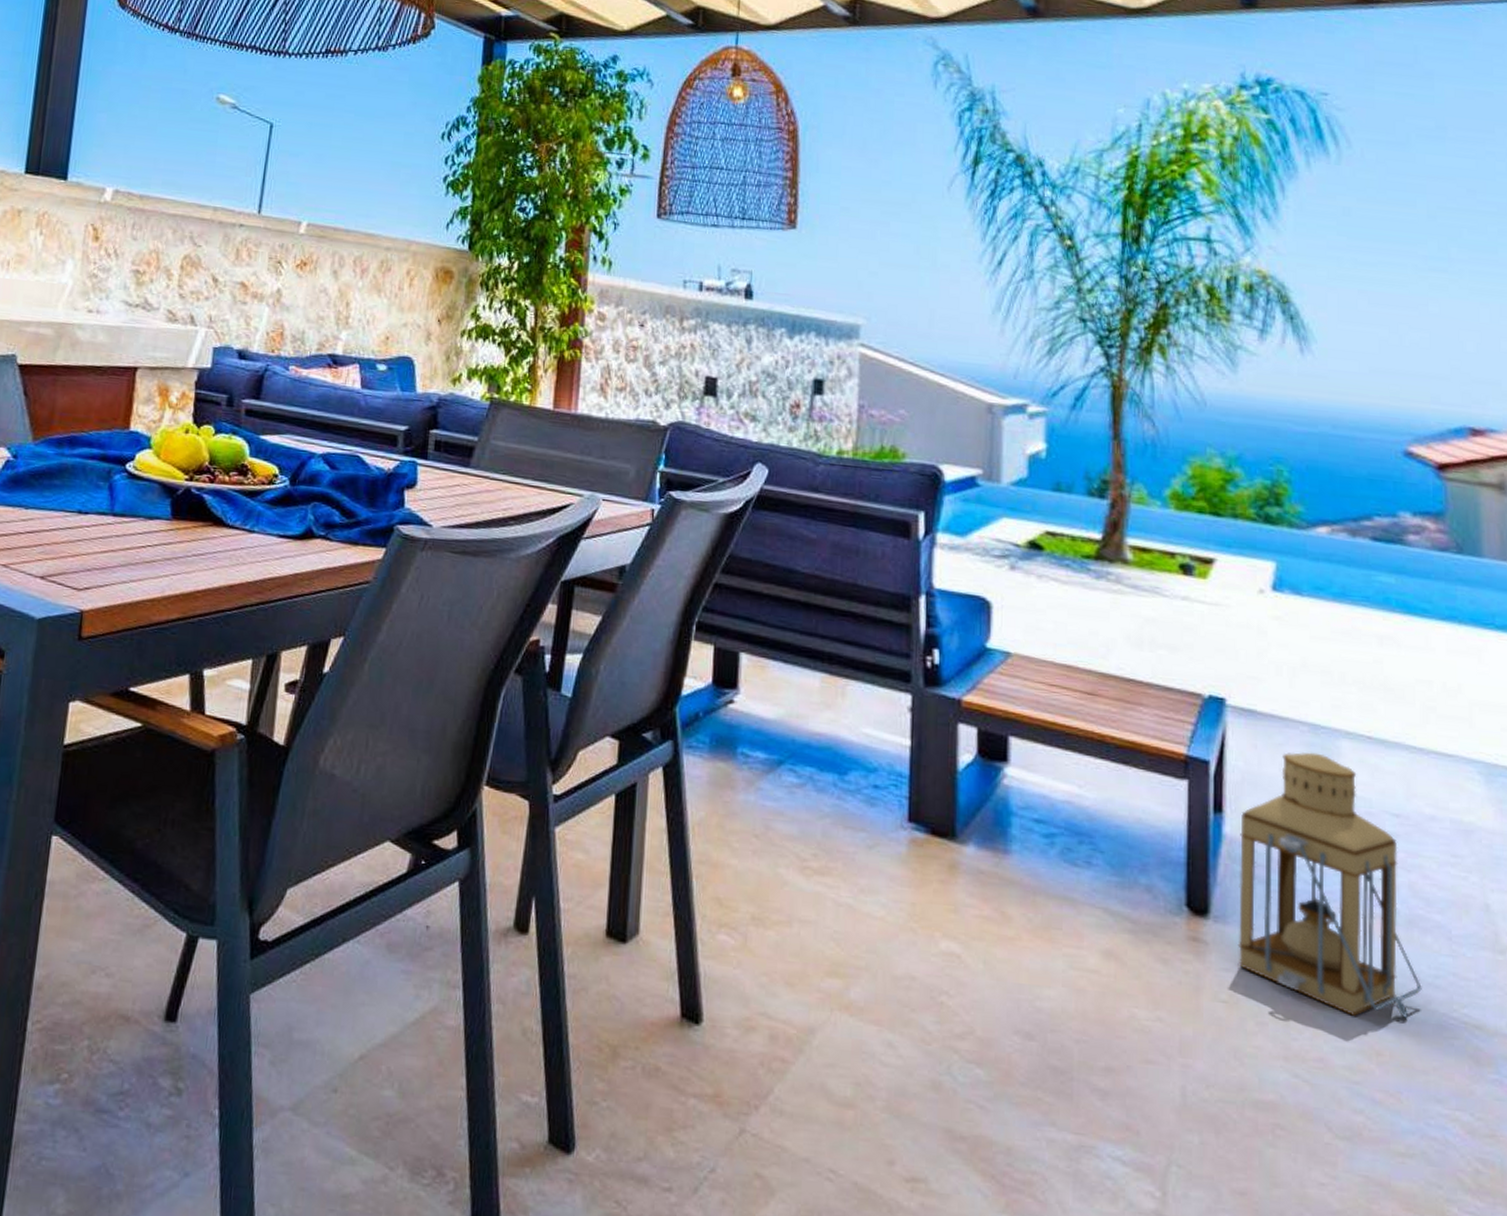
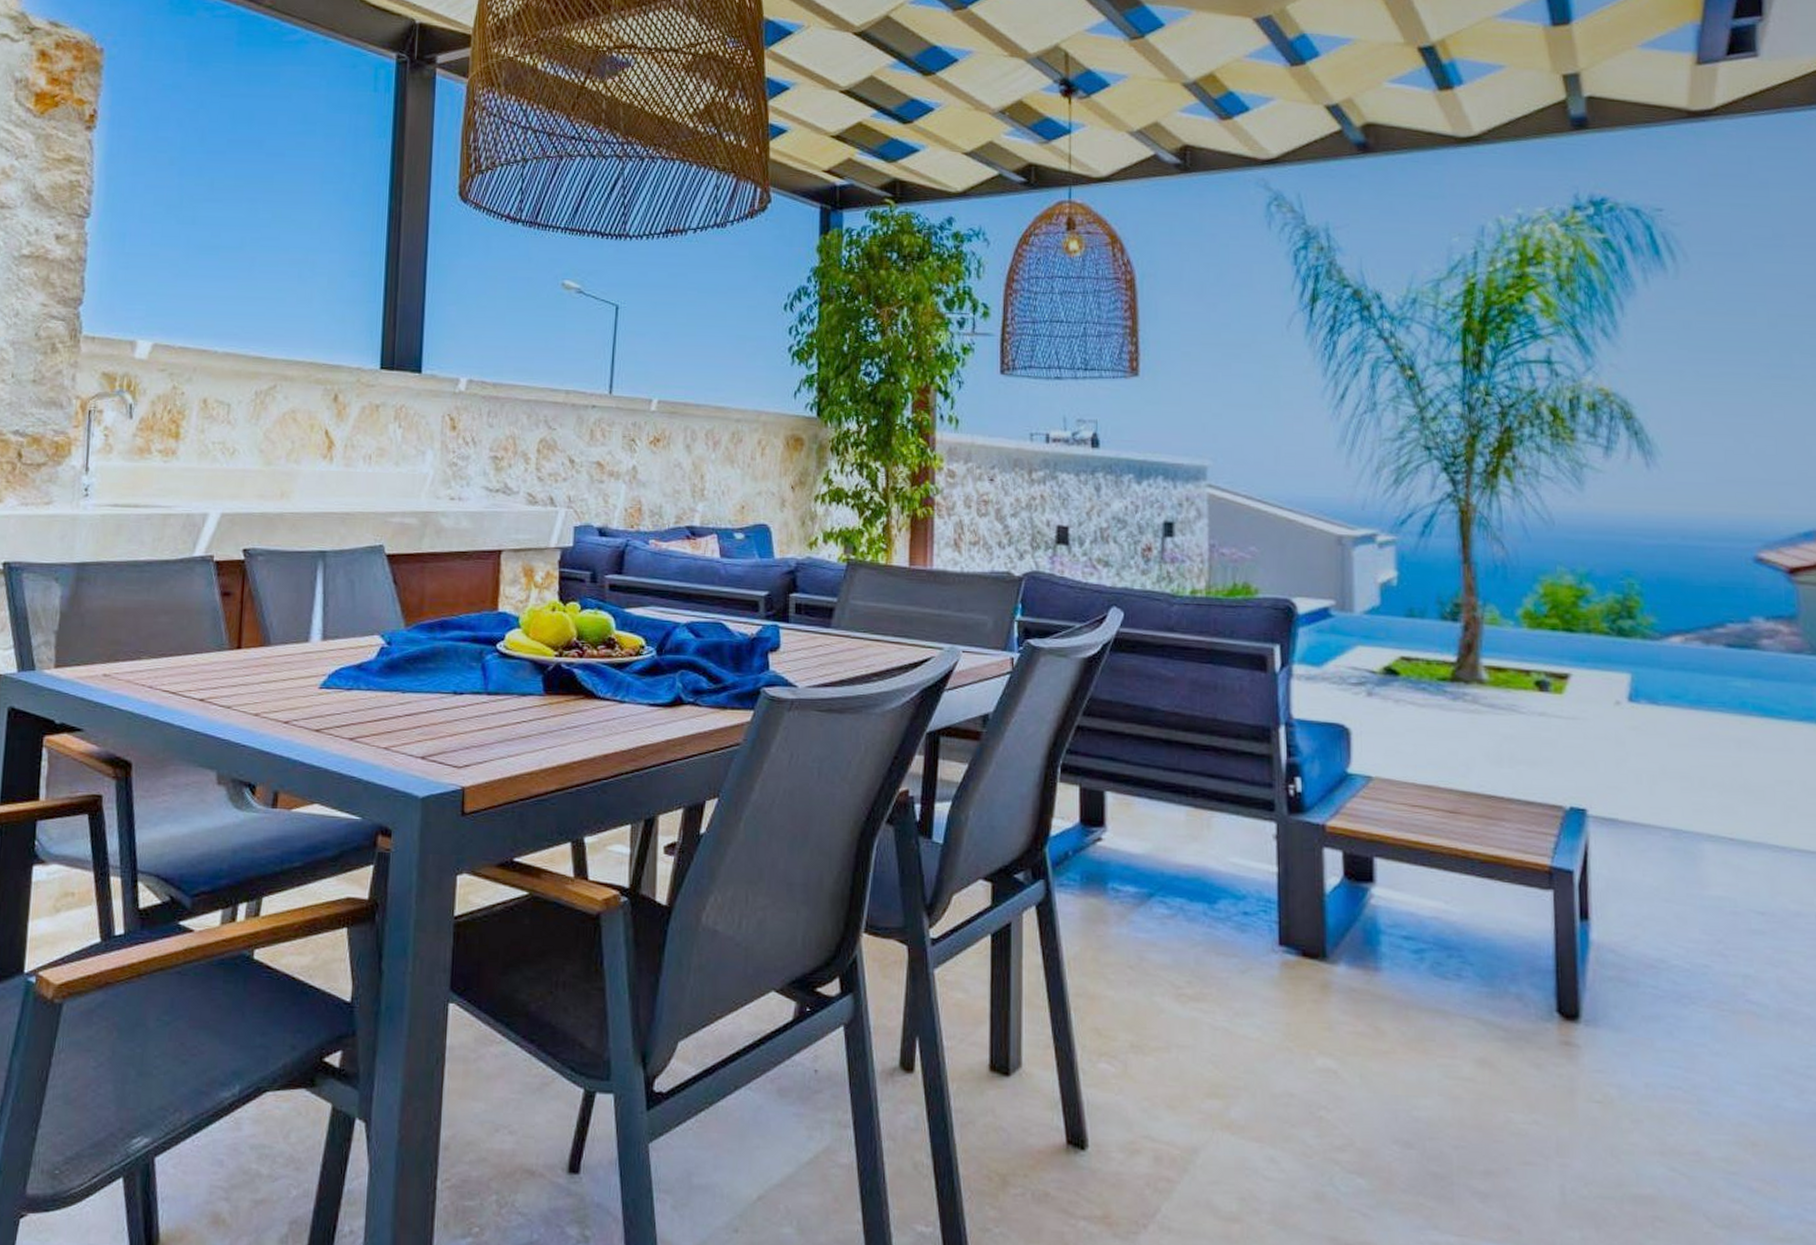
lantern: present [1237,752,1422,1018] -> none [1607,856,1794,1109]

